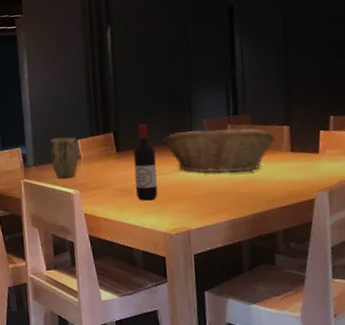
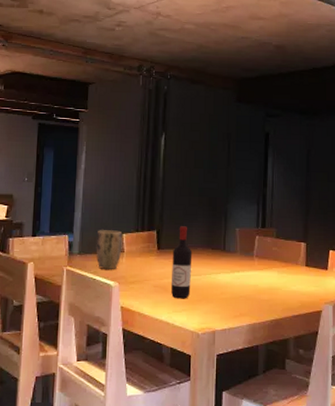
fruit basket: present [162,128,275,174] -> none [199,238,294,281]

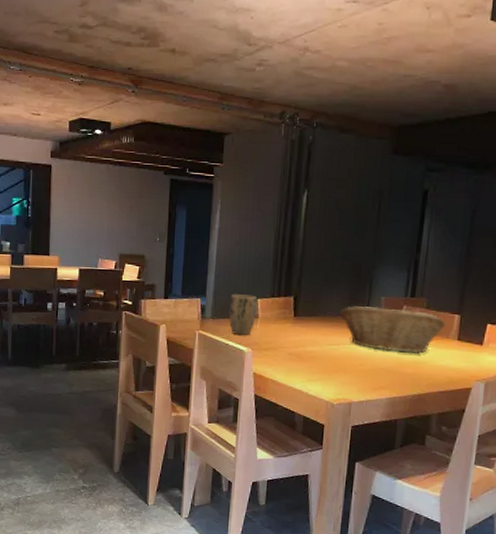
wine bottle: present [171,226,193,299] -> none [307,292,332,369]
fruit basket: none [199,238,294,281] -> present [339,306,445,354]

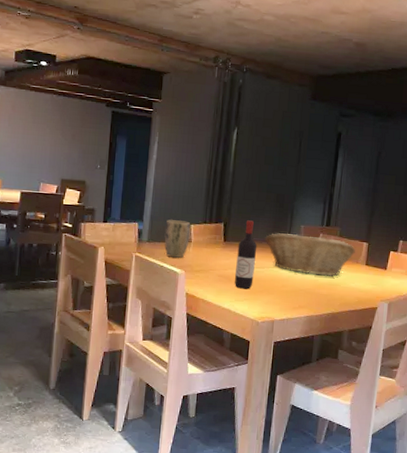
wine bottle: none [307,292,332,369] -> present [235,220,257,289]

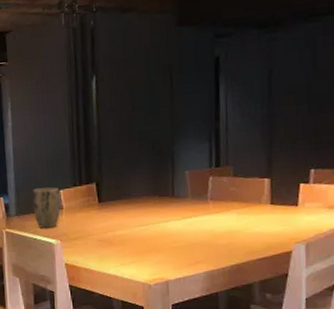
wine bottle: present [235,220,257,289] -> none [115,175,139,252]
fruit basket: present [264,233,355,277] -> none [143,180,255,225]

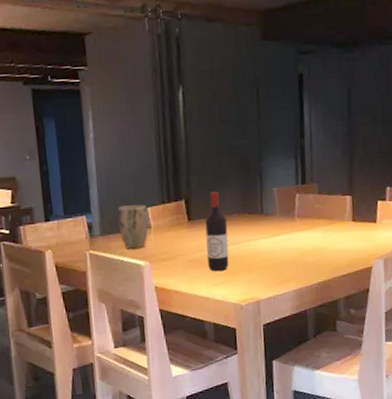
wine bottle: none [115,175,139,252] -> present [205,192,229,272]

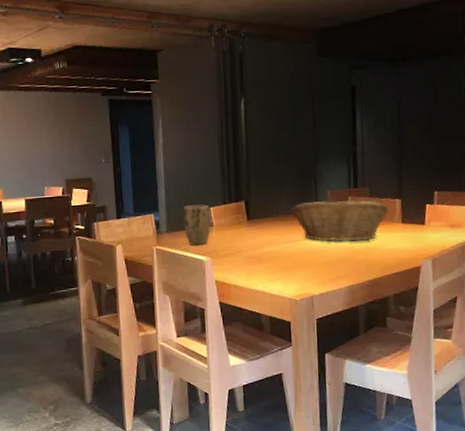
wine bottle: present [205,192,229,272] -> none [263,193,285,268]
fruit basket: none [233,197,339,243] -> present [289,200,389,242]

